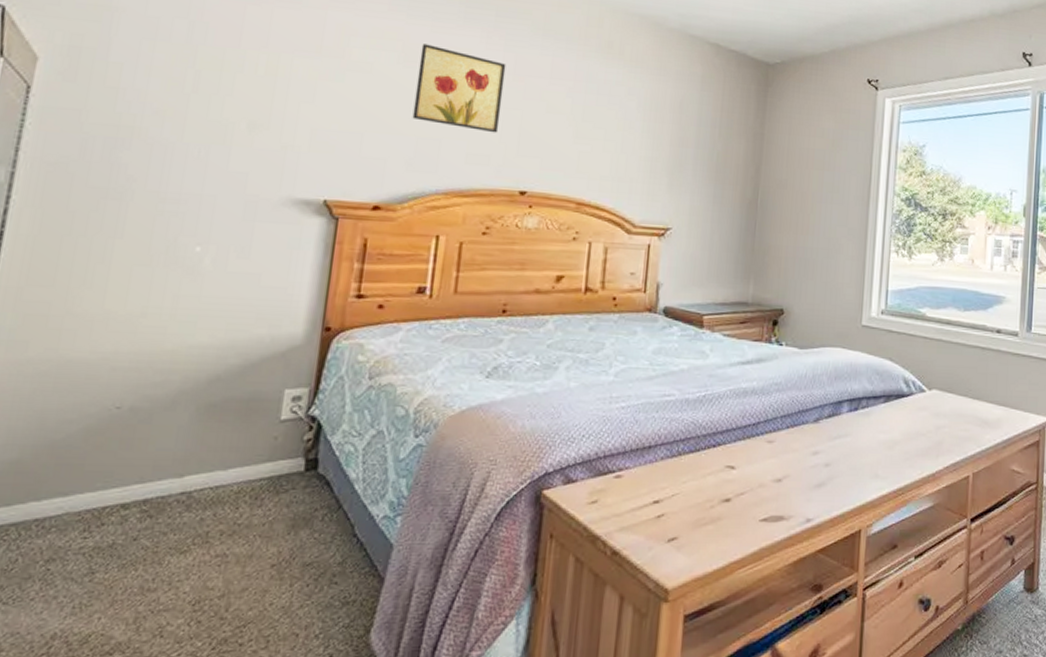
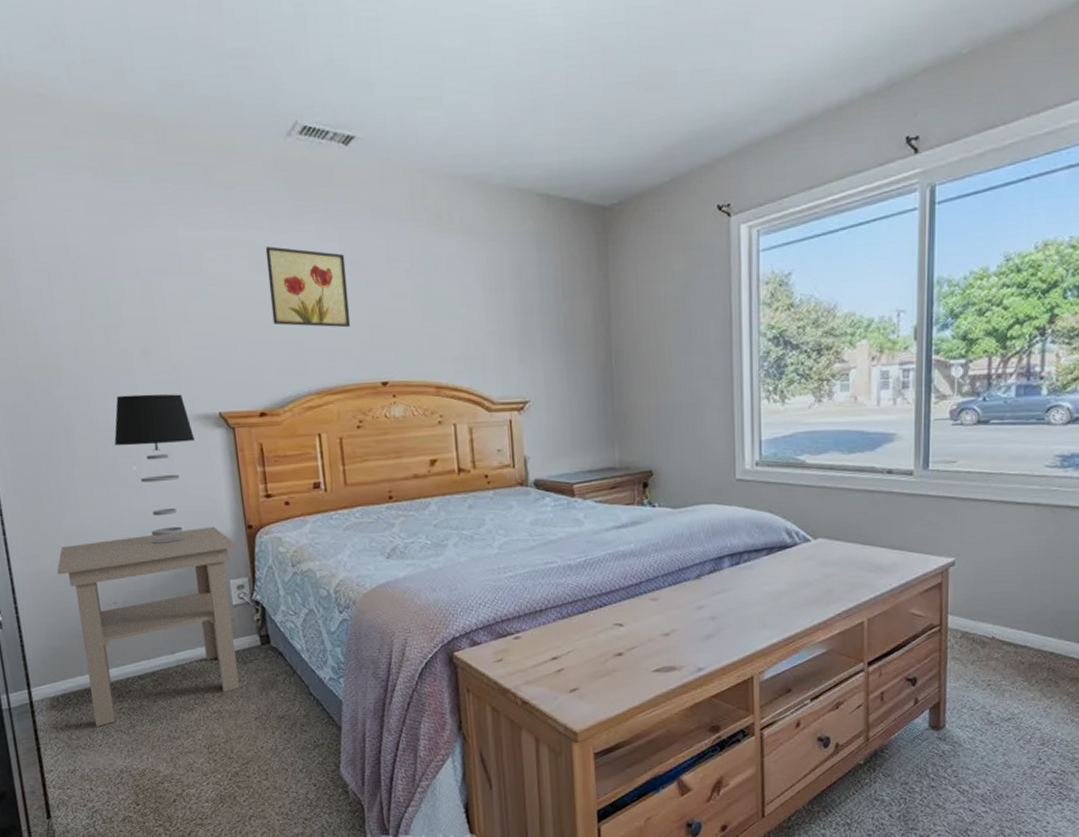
side table: none [34,324,305,572] -> present [56,526,239,727]
table lamp: none [179,167,287,340] -> present [114,394,195,544]

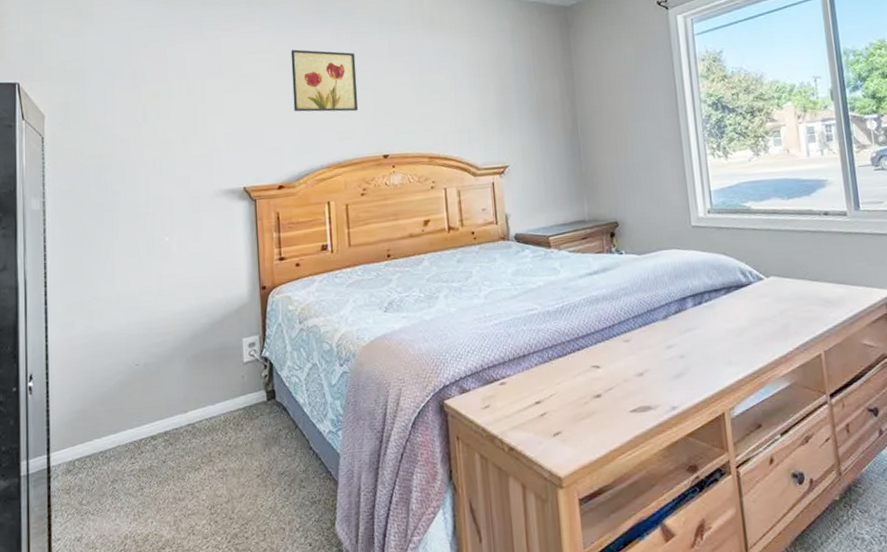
side table: present [56,526,239,727] -> none [88,289,251,490]
table lamp: present [114,394,195,544] -> none [151,173,222,307]

